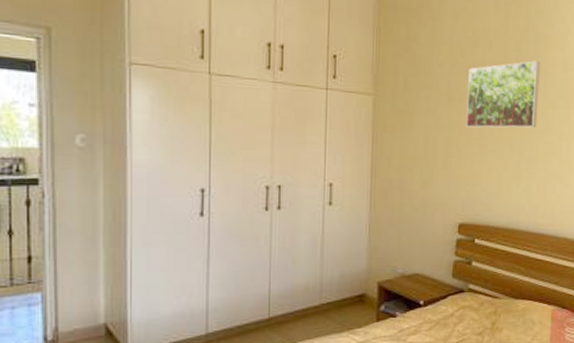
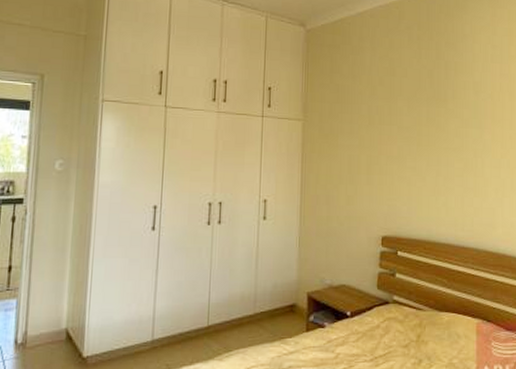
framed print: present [466,61,540,128] -> none [386,86,452,147]

